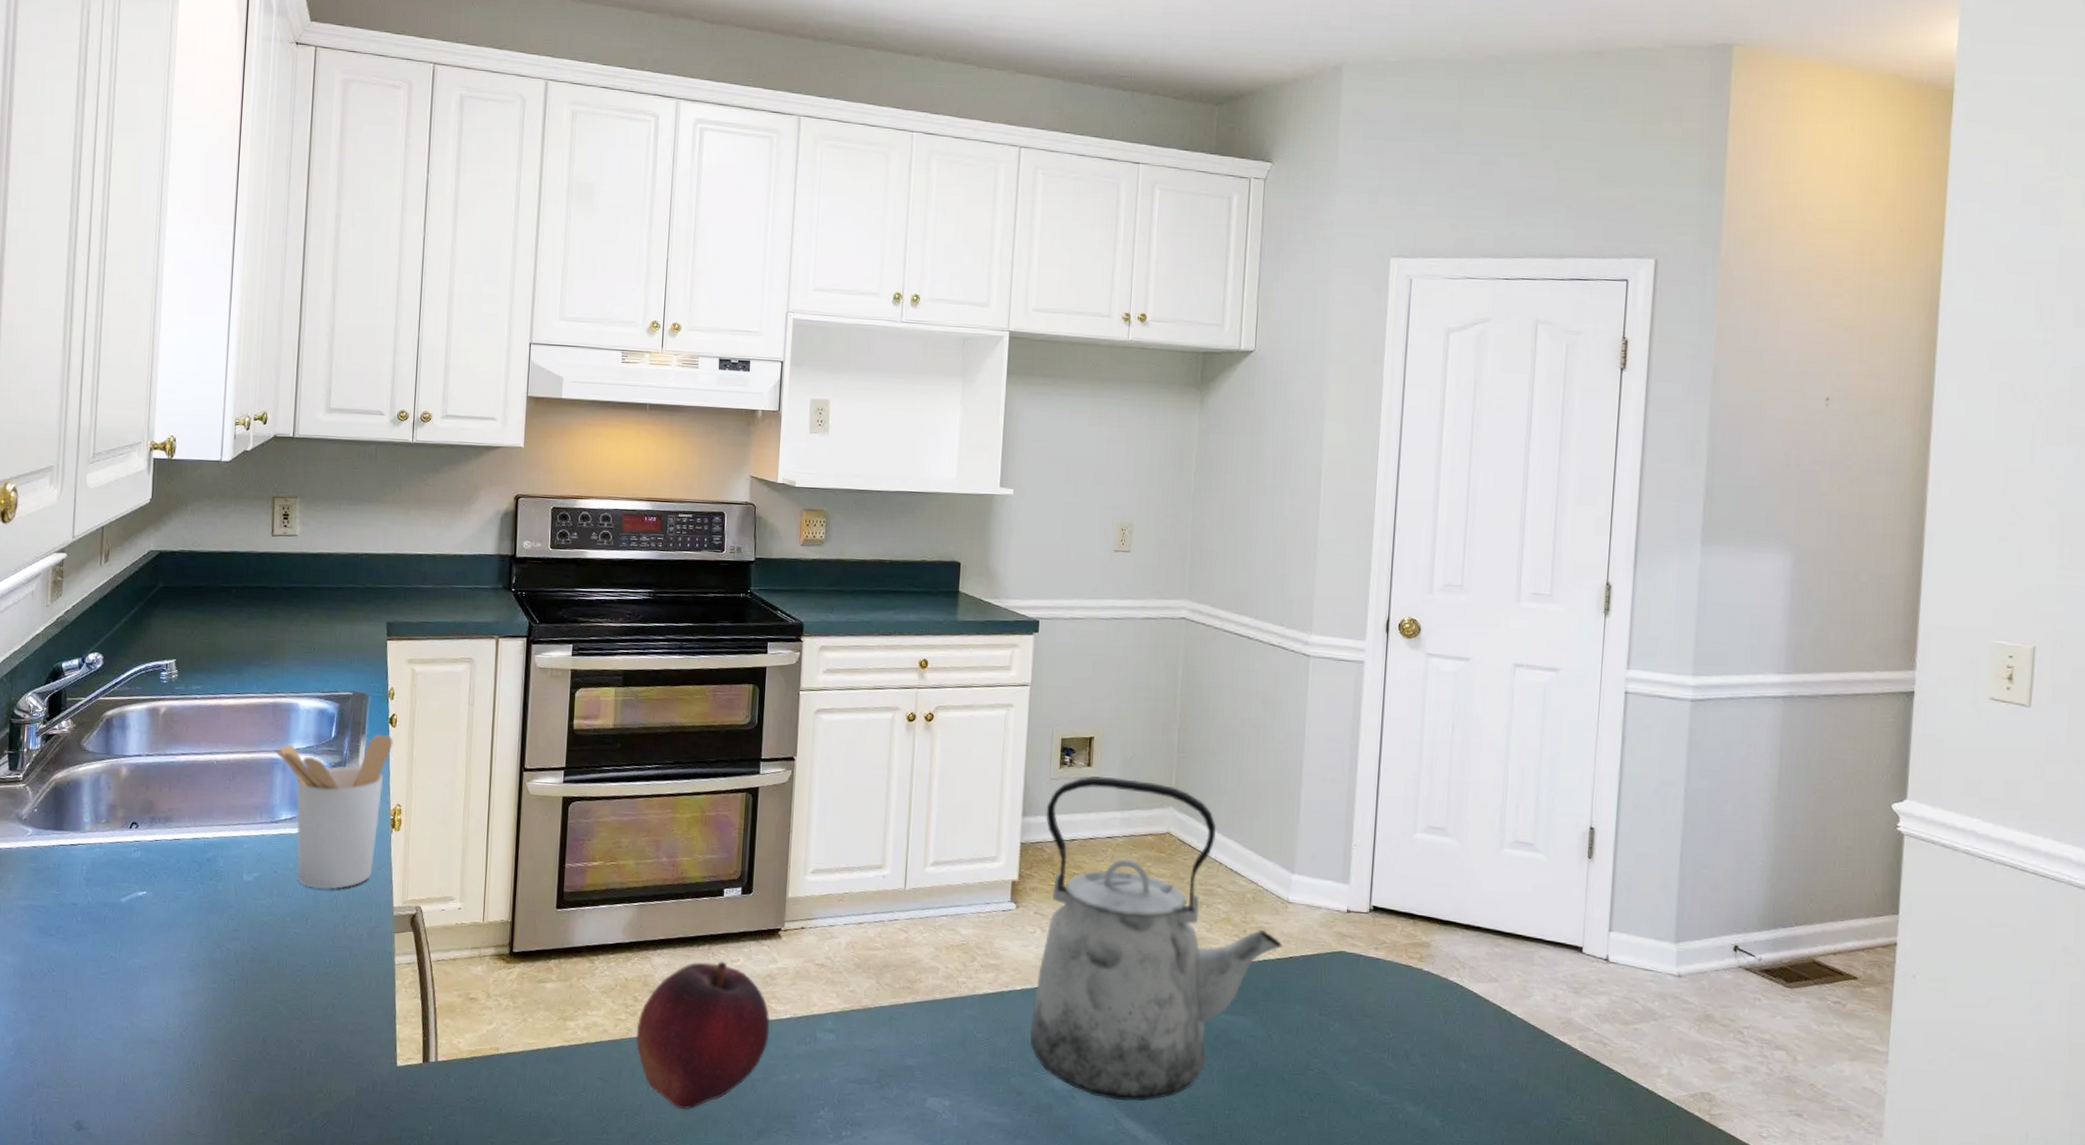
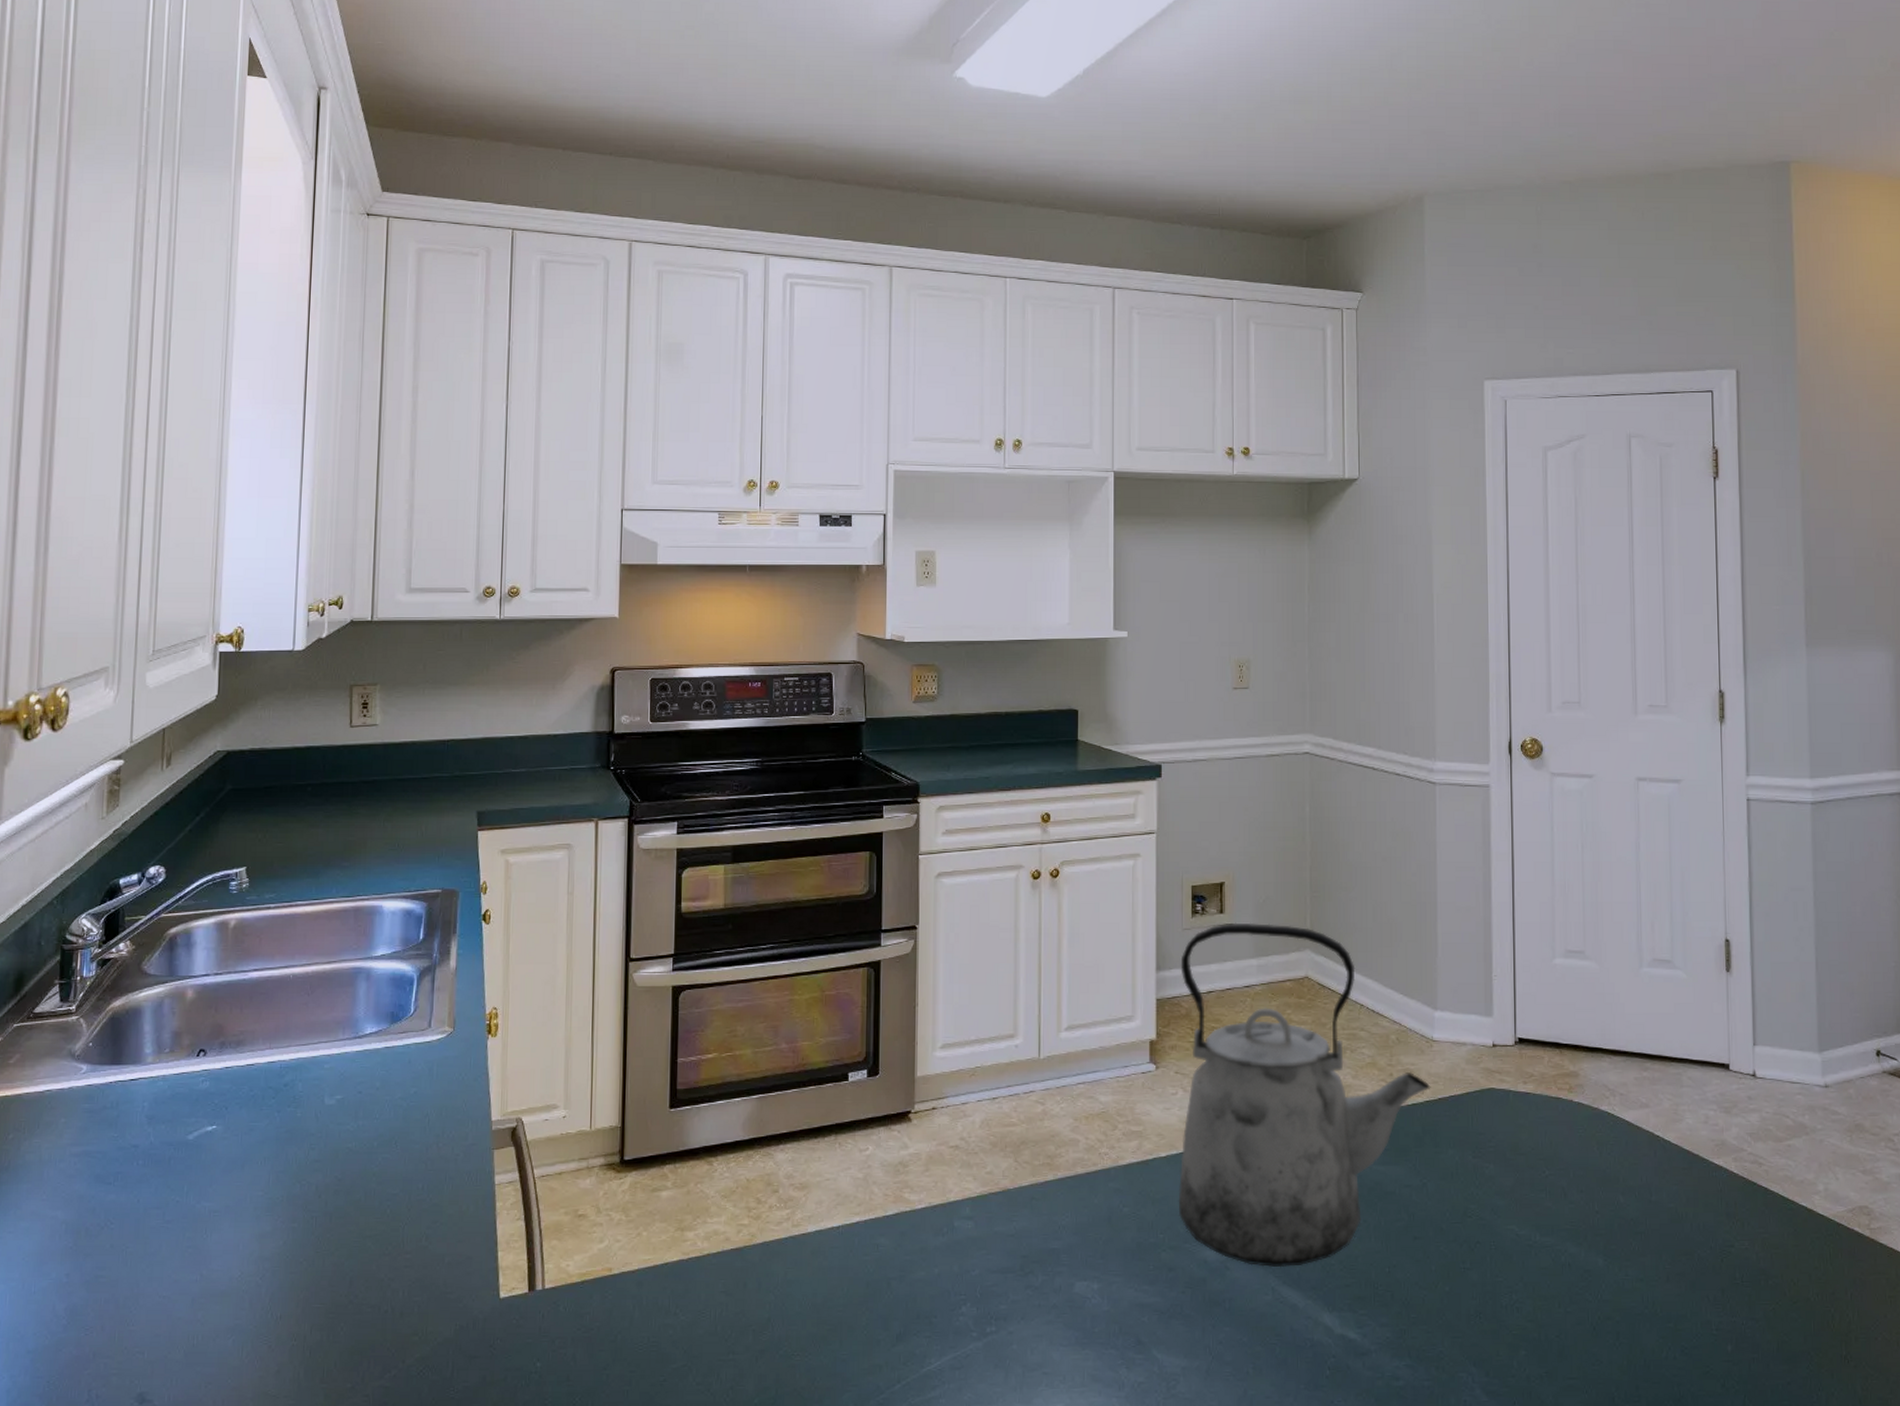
utensil holder: present [274,734,393,889] -> none [357,932,487,1107]
fruit: present [636,961,770,1109] -> none [760,1152,904,1318]

